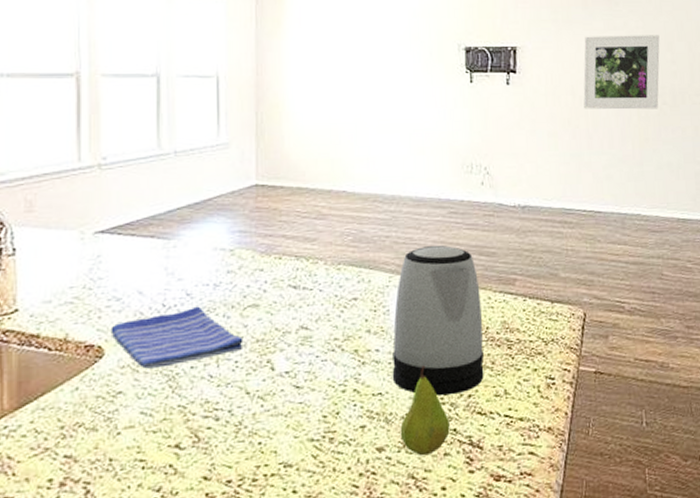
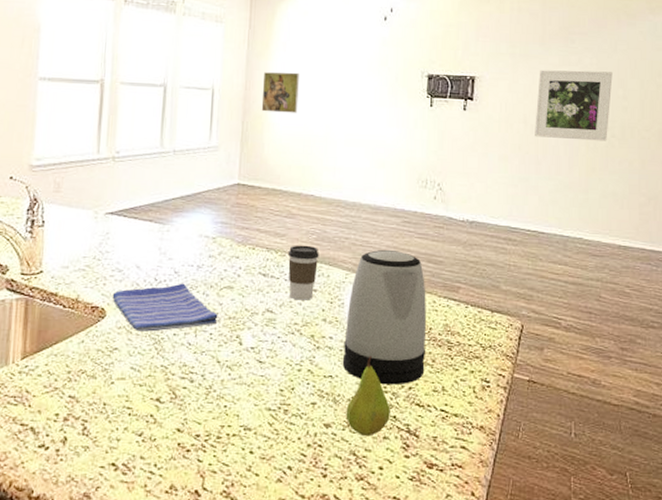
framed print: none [277,52,320,99] -> present [261,72,299,113]
coffee cup: none [322,248,357,312] -> present [288,245,319,300]

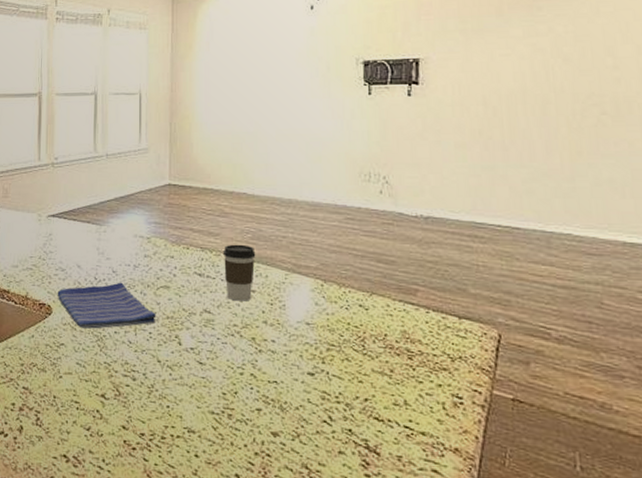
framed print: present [261,72,299,113] -> none [188,71,225,112]
kettle: present [342,249,426,385] -> none [287,248,382,396]
fruit: present [346,356,390,437] -> none [294,362,345,450]
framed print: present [535,70,613,141] -> none [497,39,597,120]

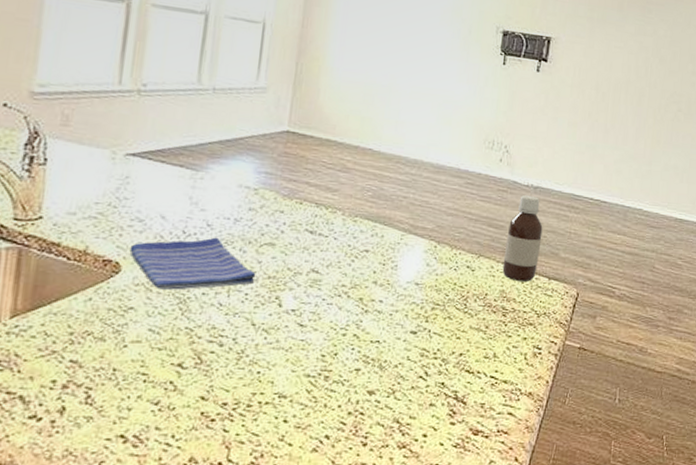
coffee cup: present [224,244,256,301] -> none [338,201,374,261]
bottle: none [399,227,443,321] -> present [502,195,543,281]

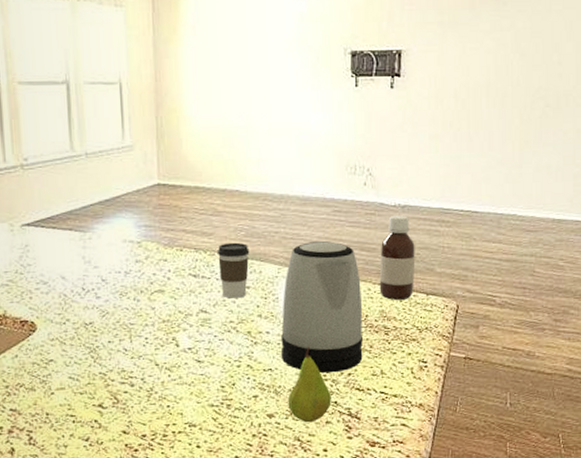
dish towel: present [130,237,256,290] -> none [40,290,152,342]
coffee cup: none [338,201,374,261] -> present [218,242,250,298]
kettle: none [391,211,485,352] -> present [281,240,364,373]
fruit: none [391,321,439,404] -> present [288,347,331,423]

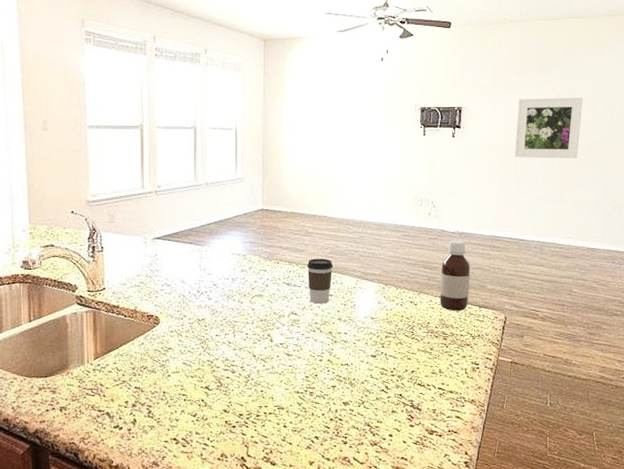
kettle: present [281,240,364,373] -> none [356,259,425,370]
fruit: present [288,347,331,423] -> none [360,347,397,411]
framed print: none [466,36,547,112] -> present [515,97,583,159]

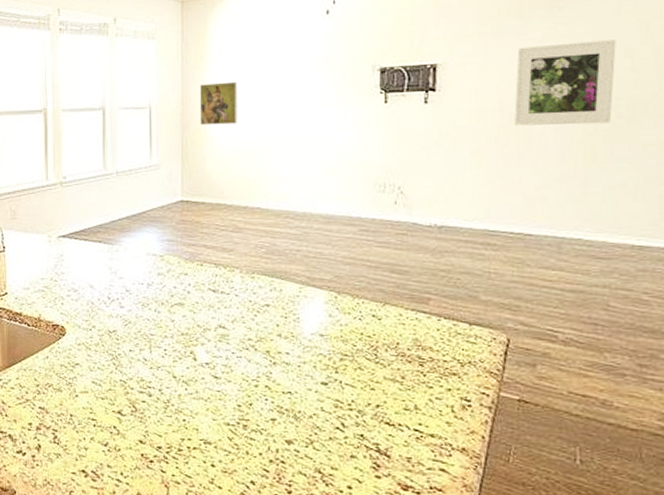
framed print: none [278,111,309,147] -> present [199,81,238,126]
coffee cup: present [308,258,333,304] -> none [238,259,270,316]
bottle: present [440,241,470,311] -> none [412,237,455,328]

